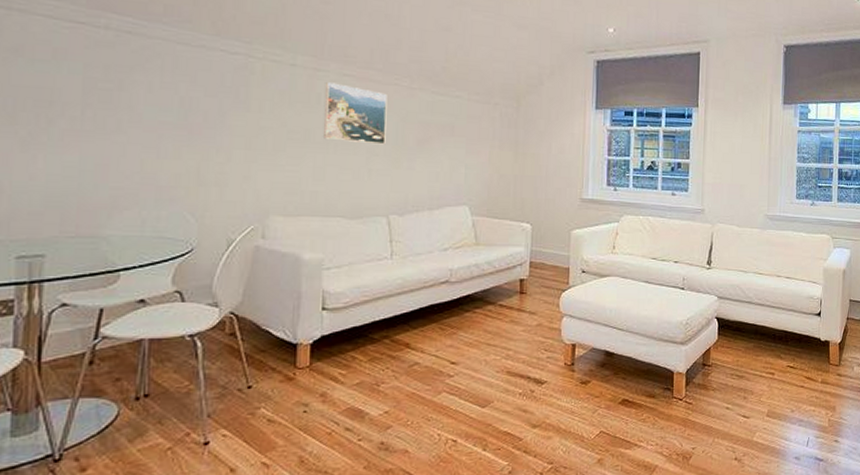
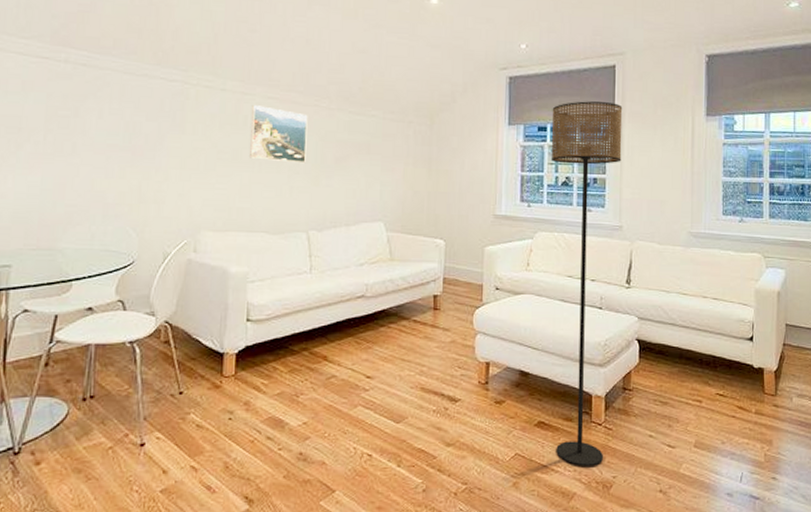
floor lamp: none [637,87,706,440] -> present [550,101,623,466]

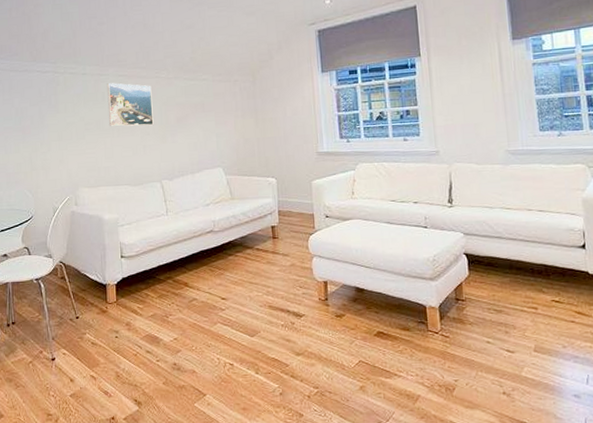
floor lamp: present [550,101,623,466] -> none [360,40,444,371]

